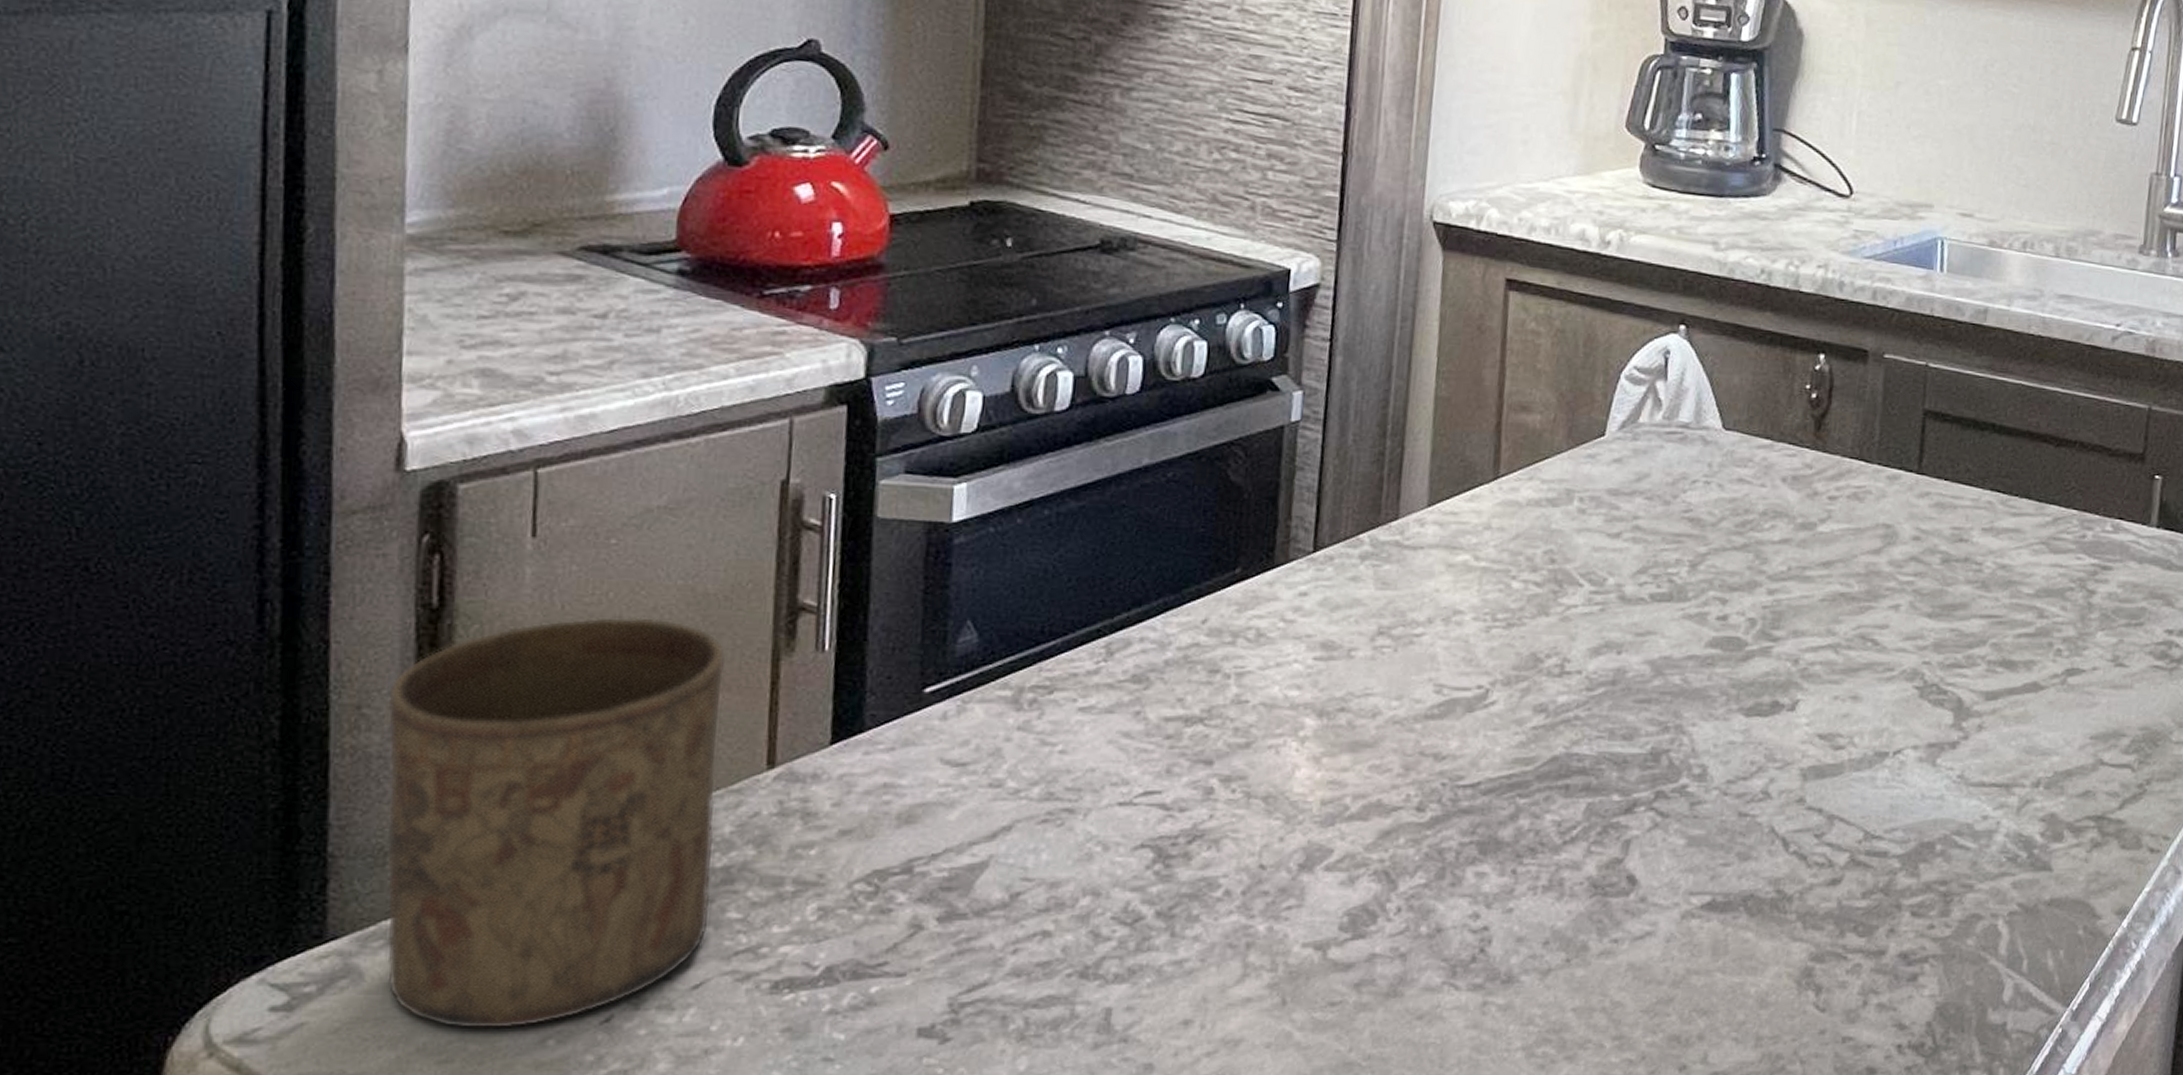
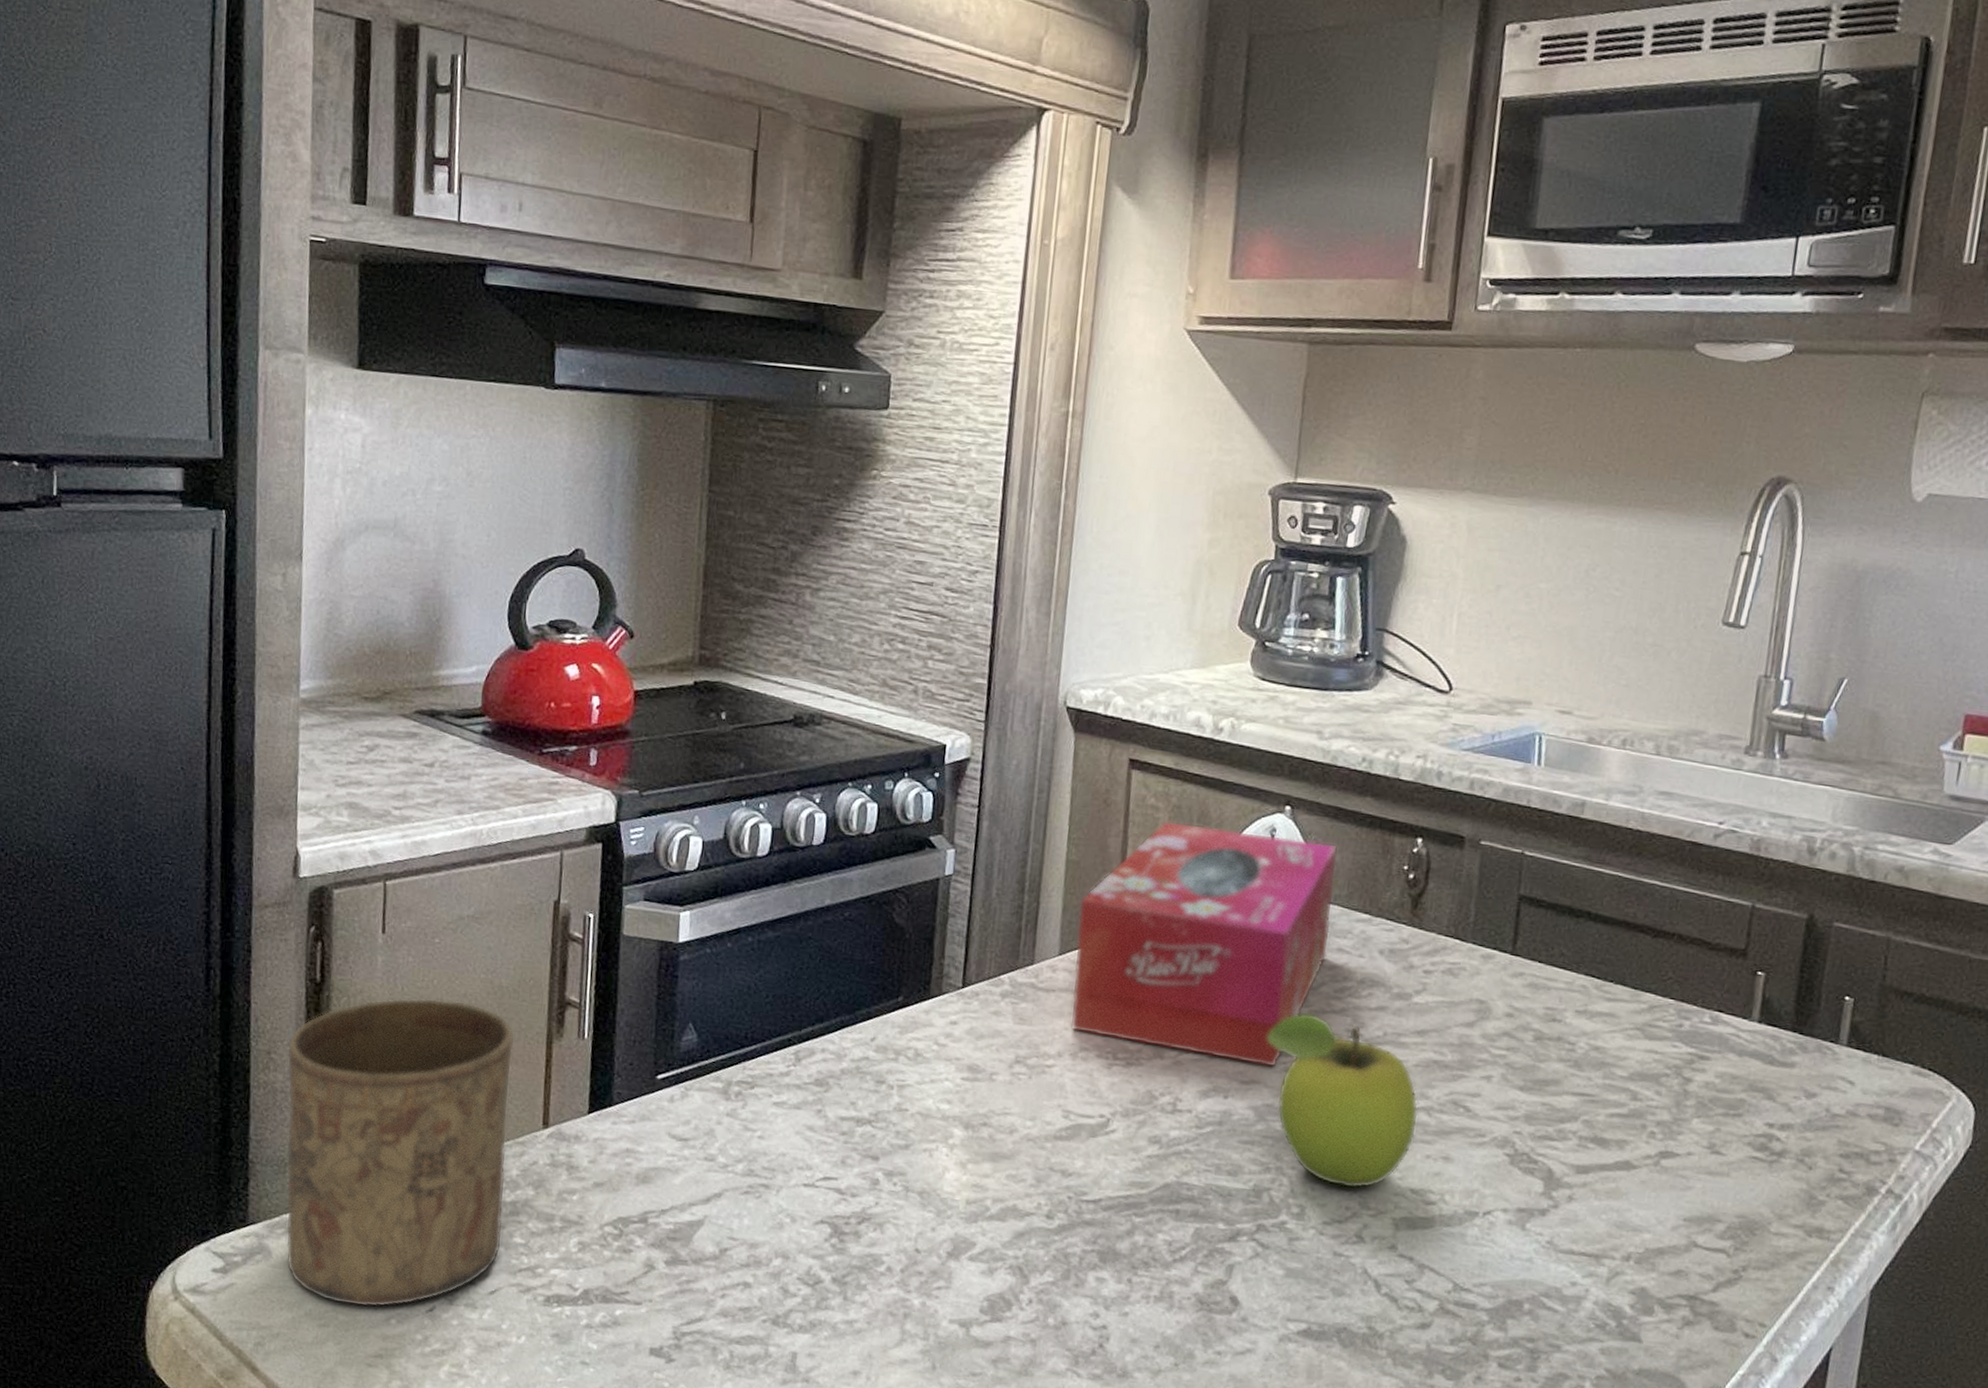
tissue box: none [1442,347,1737,614] -> present [1070,820,1338,1066]
fruit: none [1664,551,1826,741] -> present [1267,1011,1419,1189]

